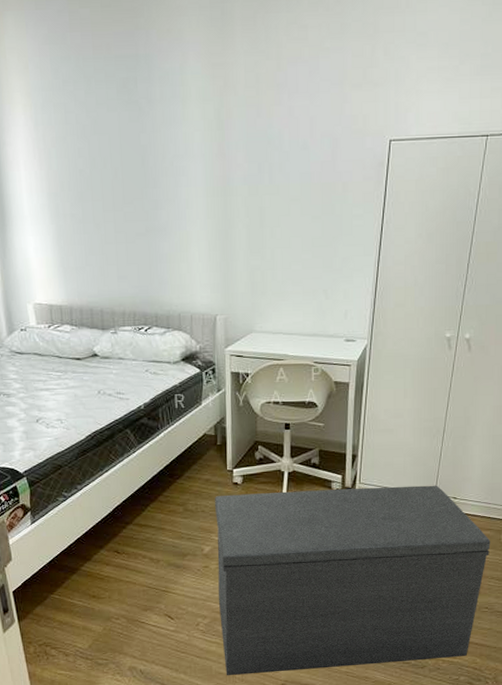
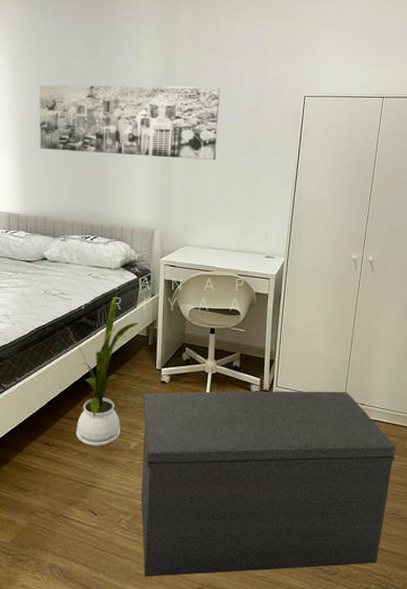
wall art: none [69,135,287,229] -> present [39,85,221,161]
house plant: none [127,393,206,553] -> present [67,296,139,447]

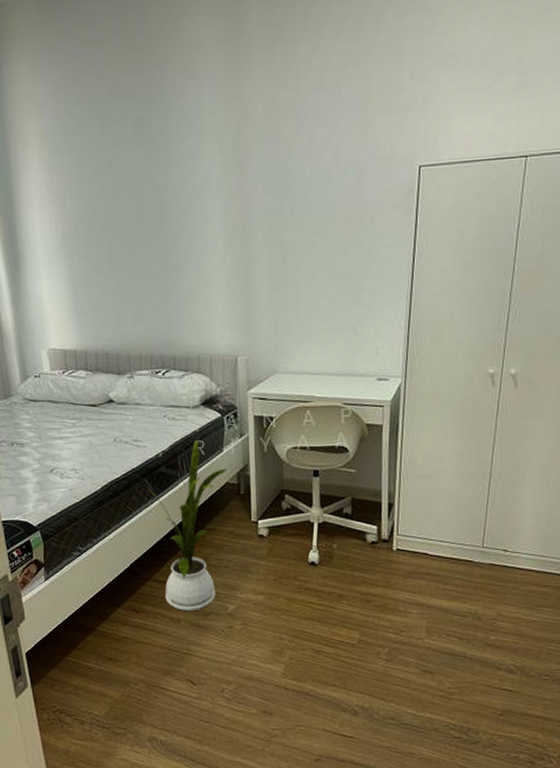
wall art: present [39,85,221,161] -> none [84,166,309,269]
bench: present [141,391,396,577] -> none [239,536,549,749]

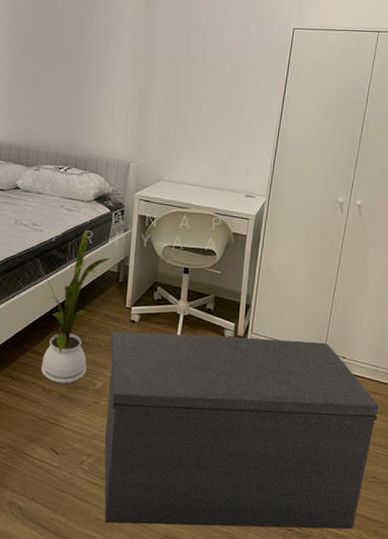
bench: none [239,536,549,749] -> present [104,331,379,530]

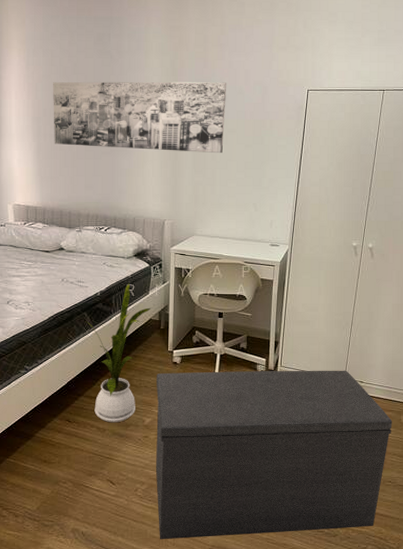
wall art: none [16,11,205,93] -> present [53,81,227,154]

